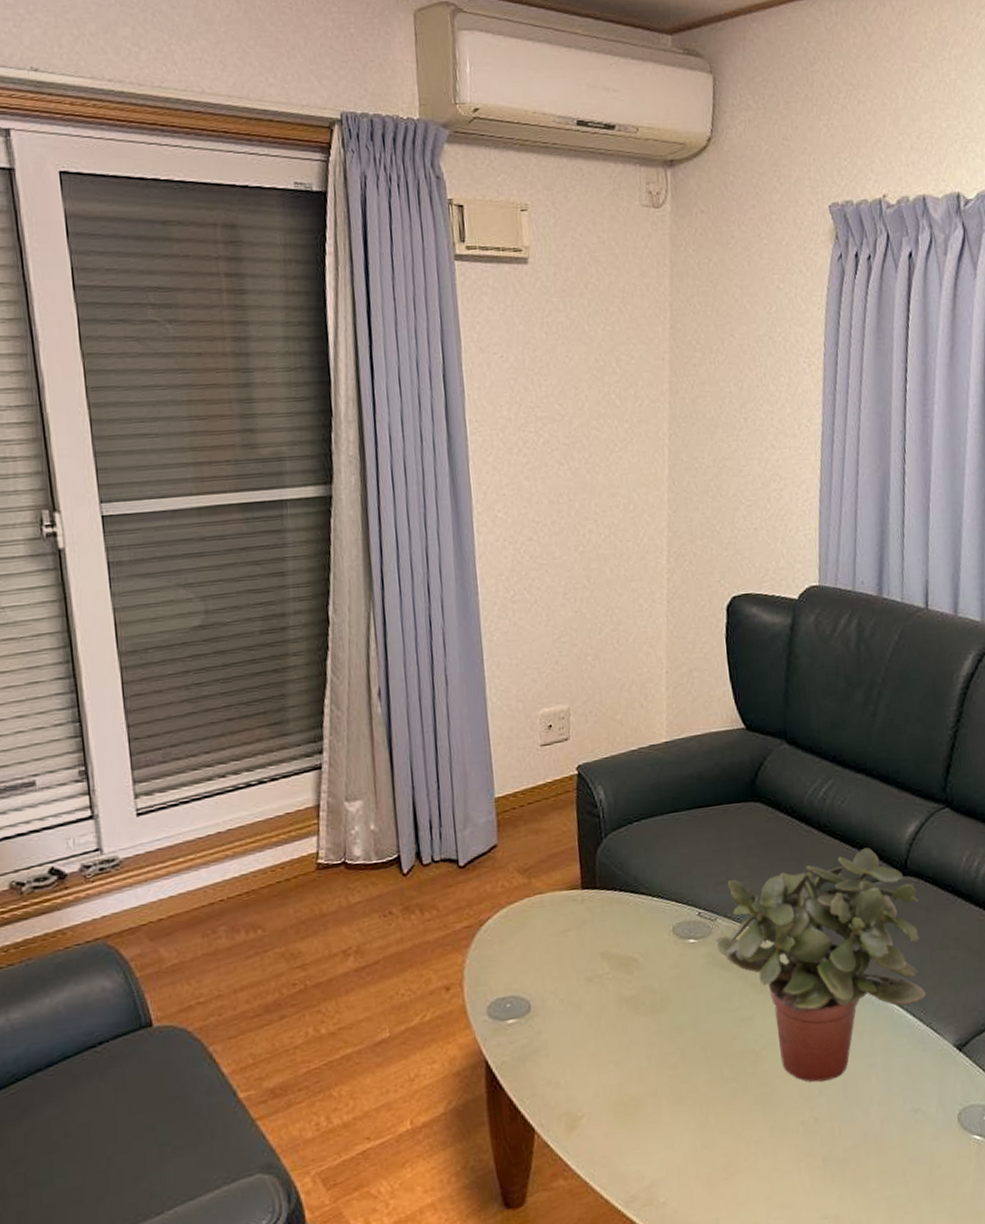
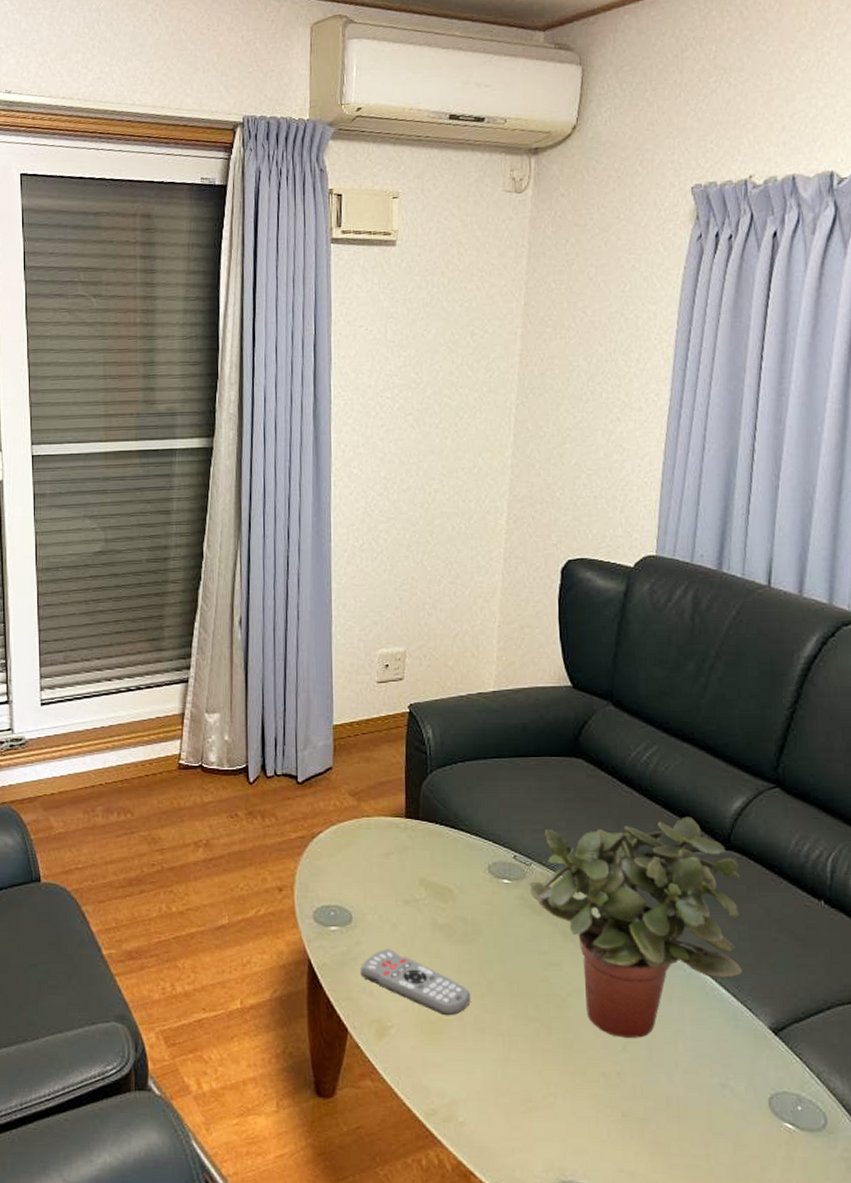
remote control: none [544,1033,665,1094] -> present [360,949,471,1016]

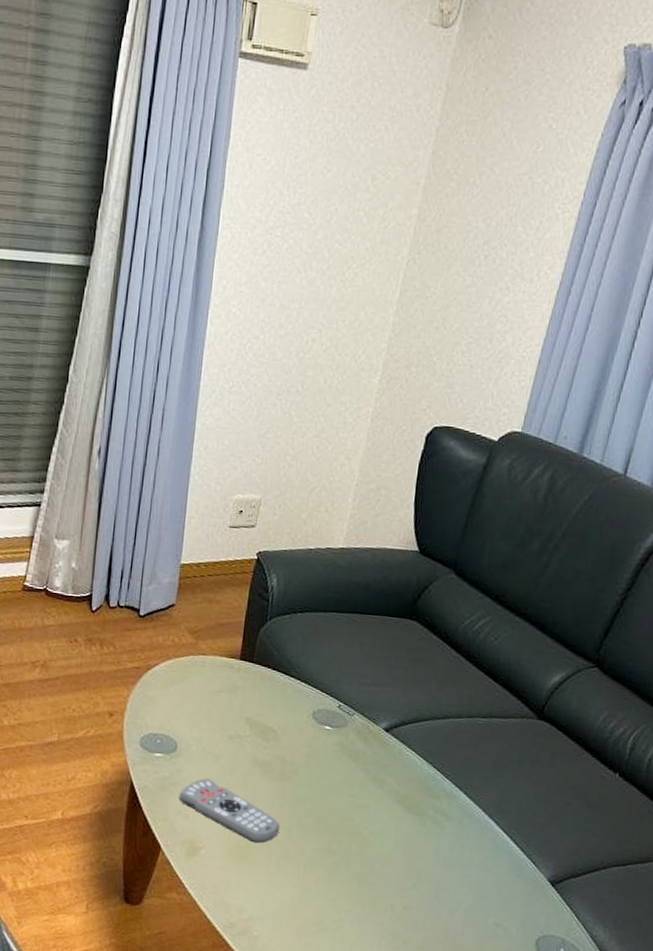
potted plant: present [528,816,742,1038] -> none [348,683,547,878]

